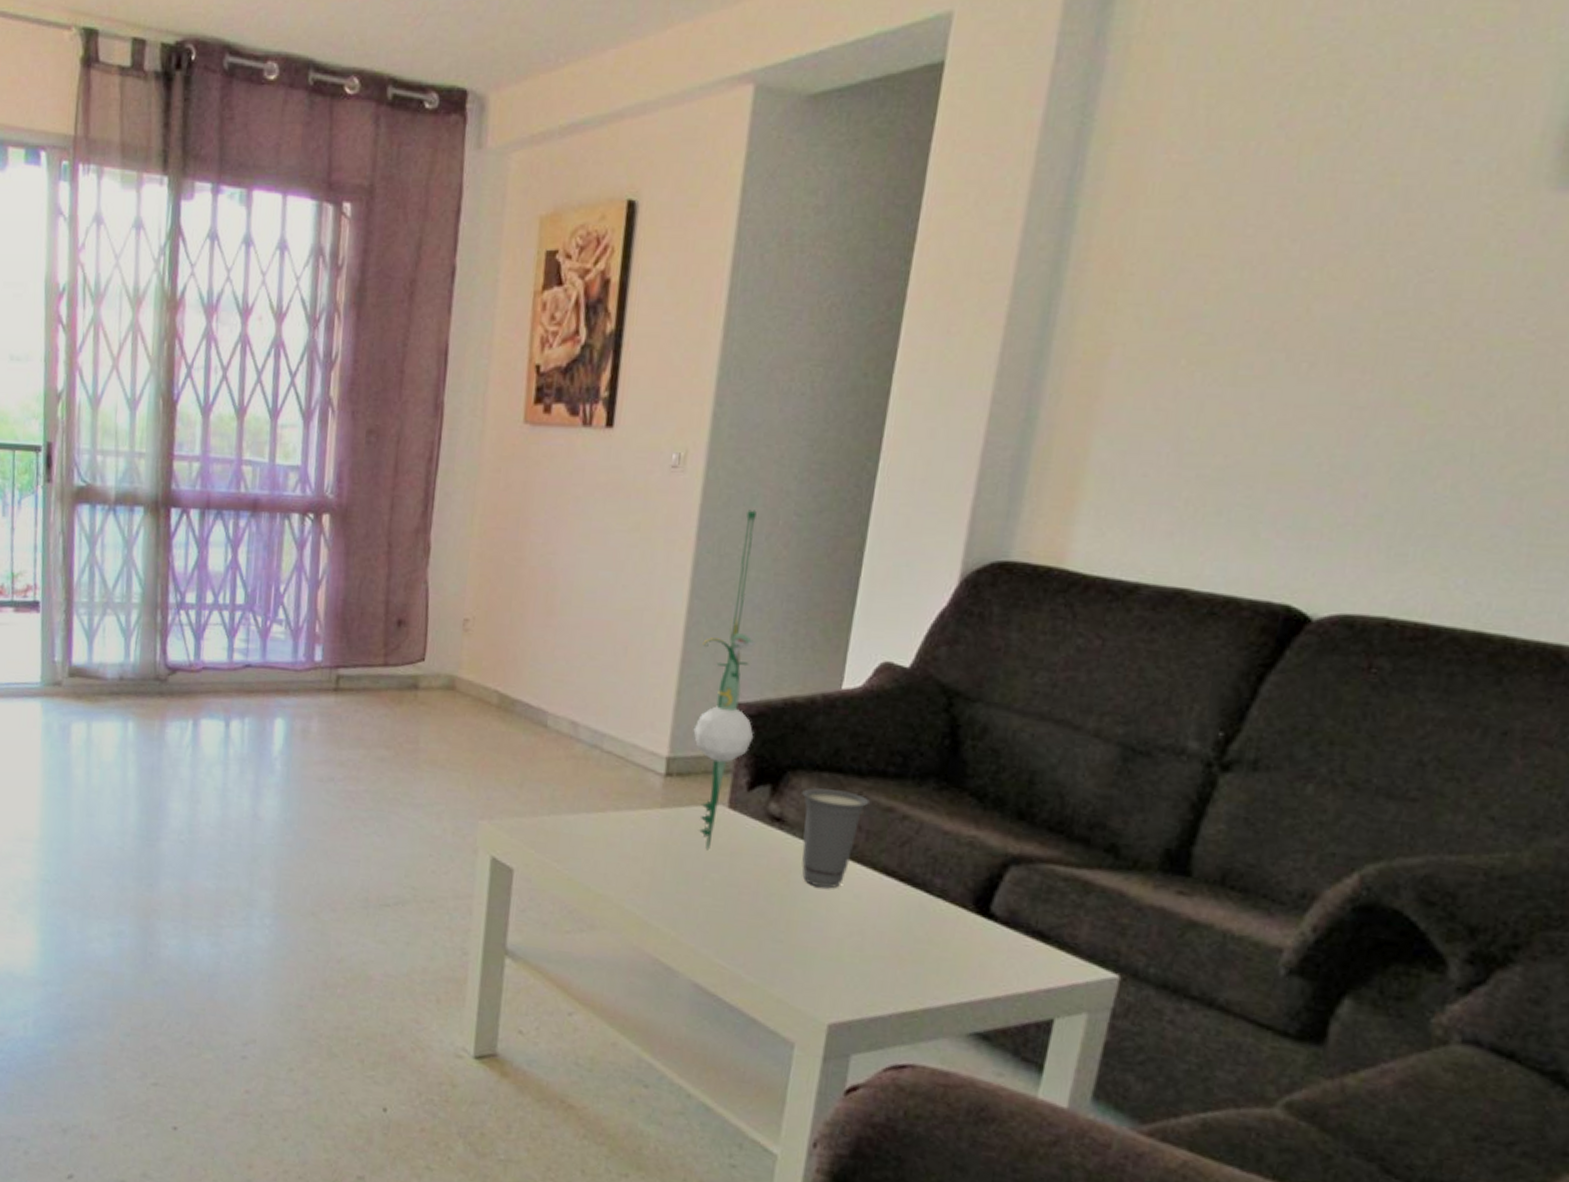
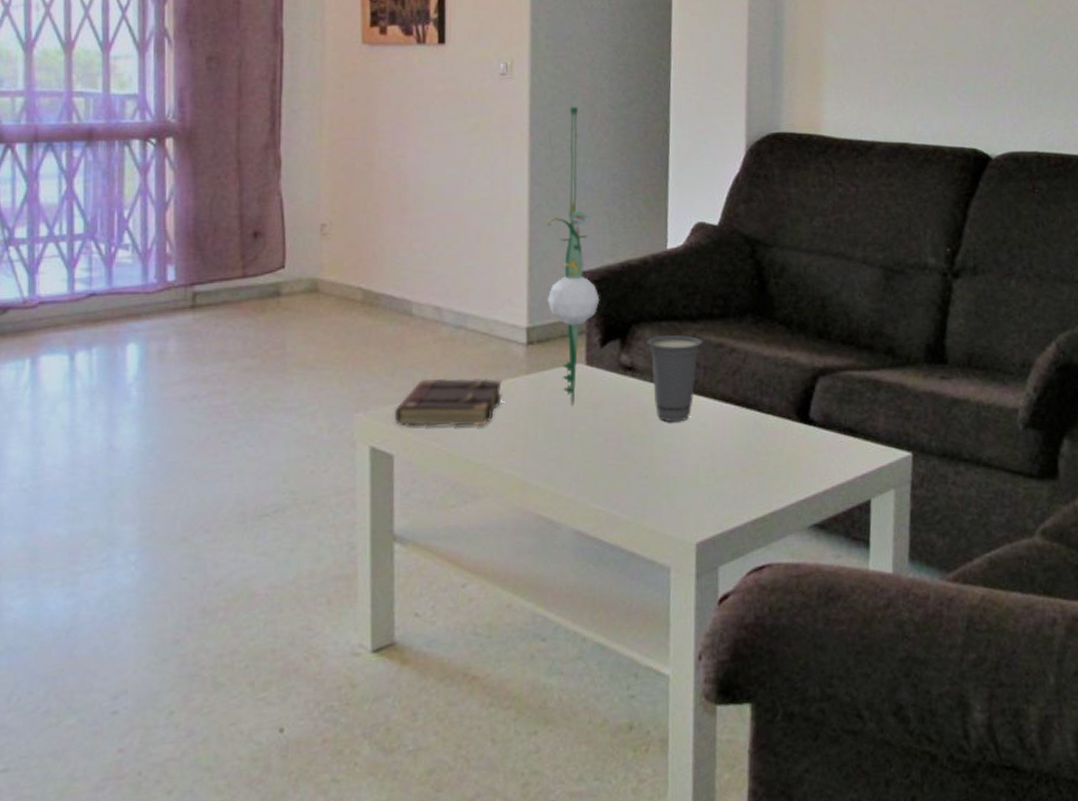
book: none [518,797,634,855] -> present [395,378,502,427]

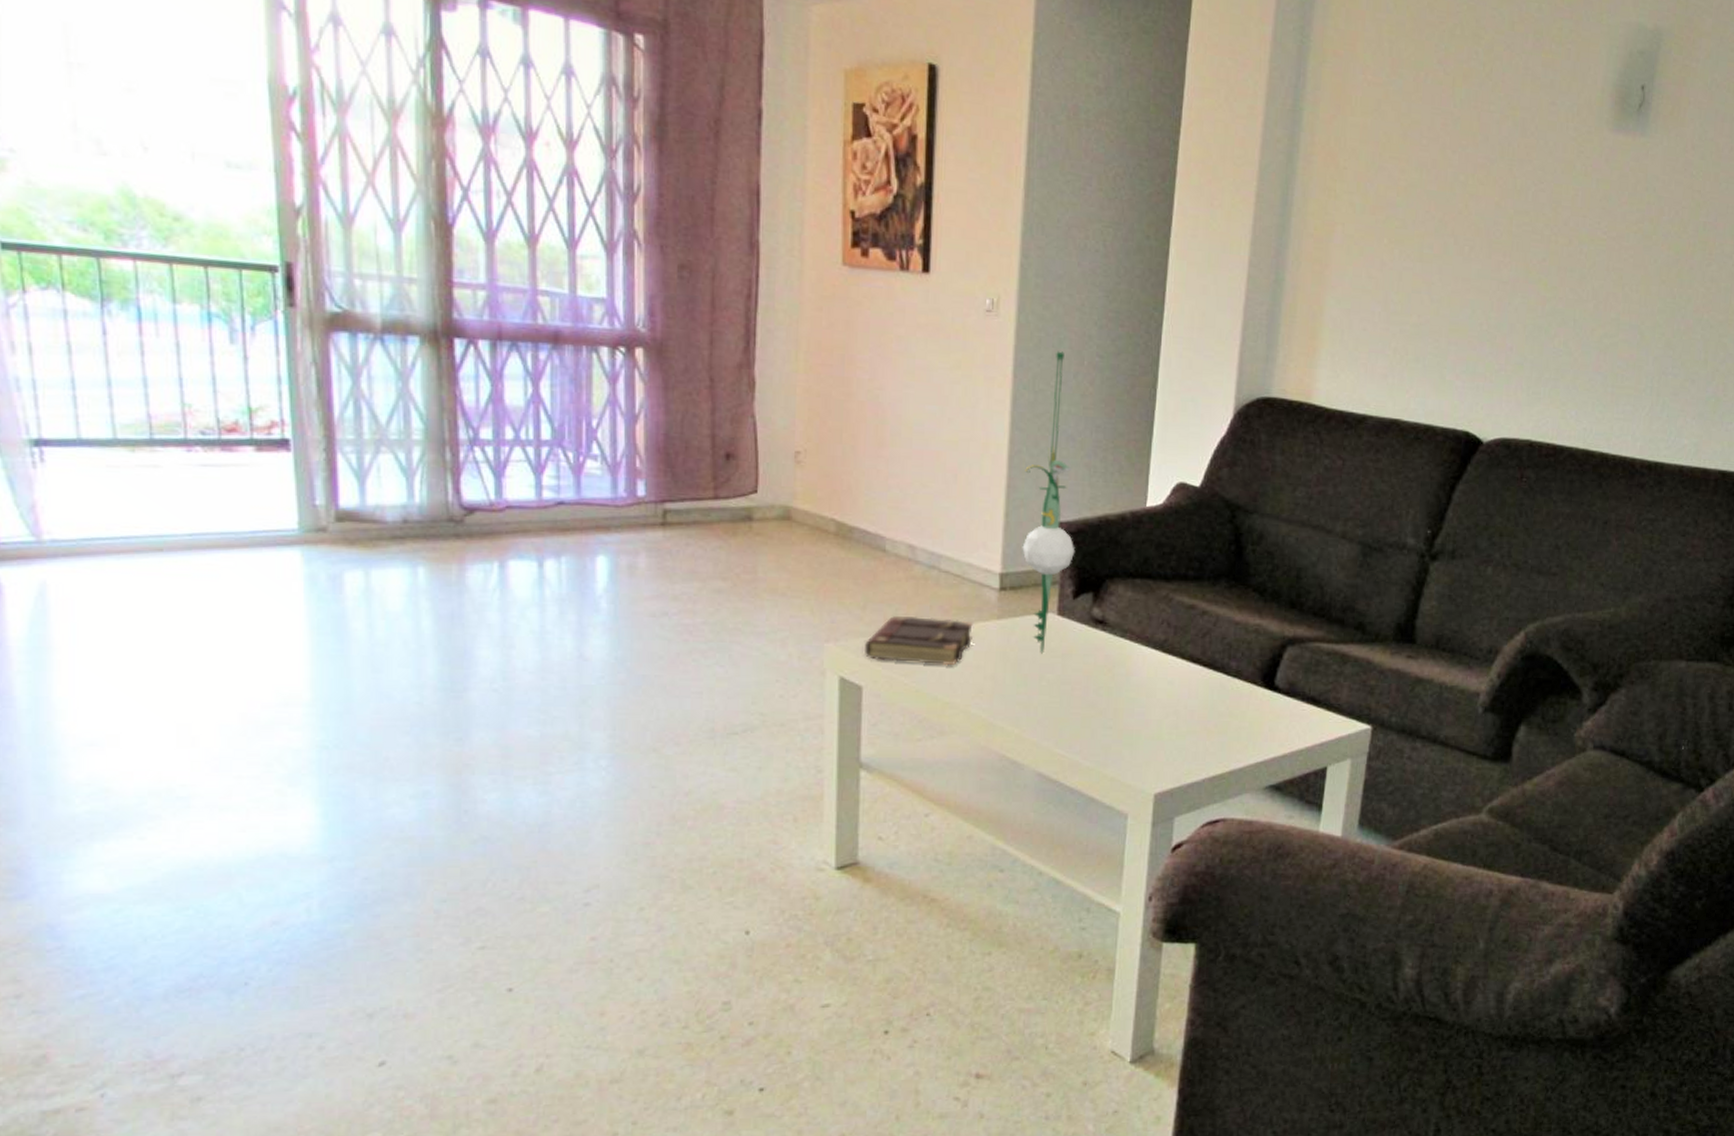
cup: present [647,335,703,423] -> none [1119,591,1175,678]

